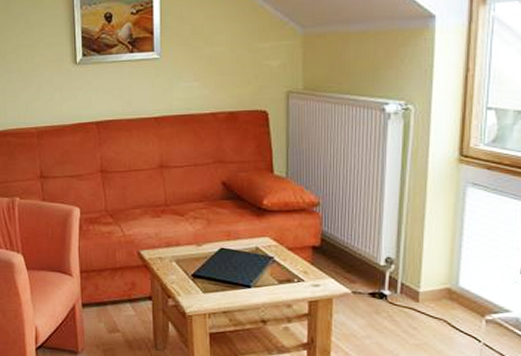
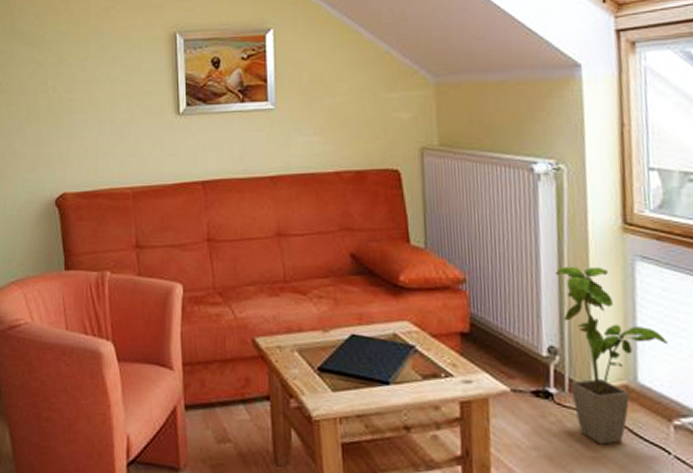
house plant: none [397,191,489,335] -> present [556,266,669,445]

